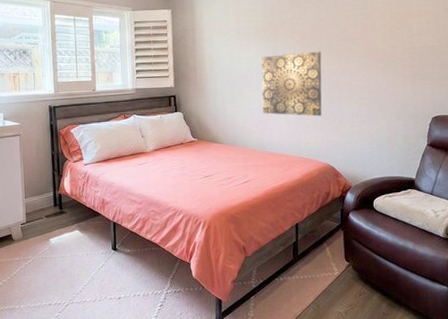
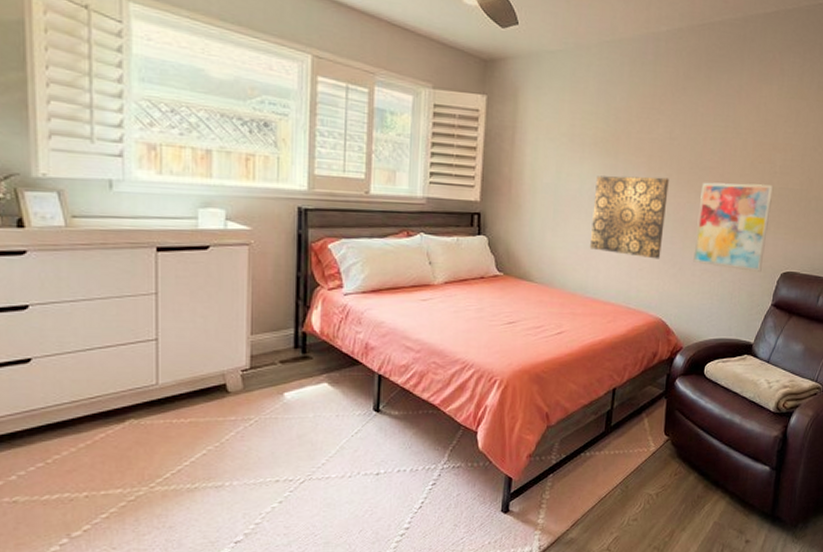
wall art: none [349,45,414,118] -> present [693,182,773,272]

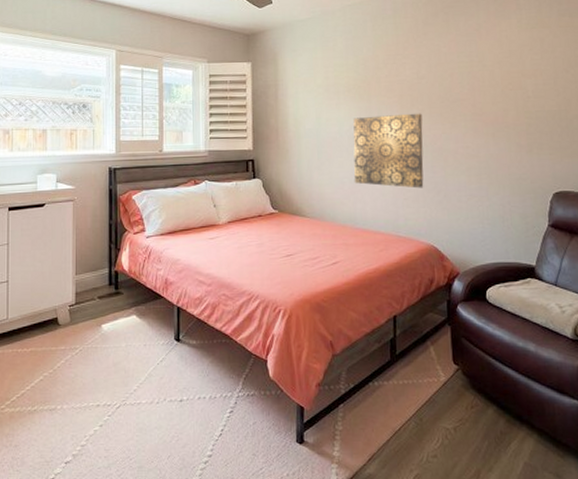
wall art: present [693,182,773,272] -> none [455,109,531,194]

